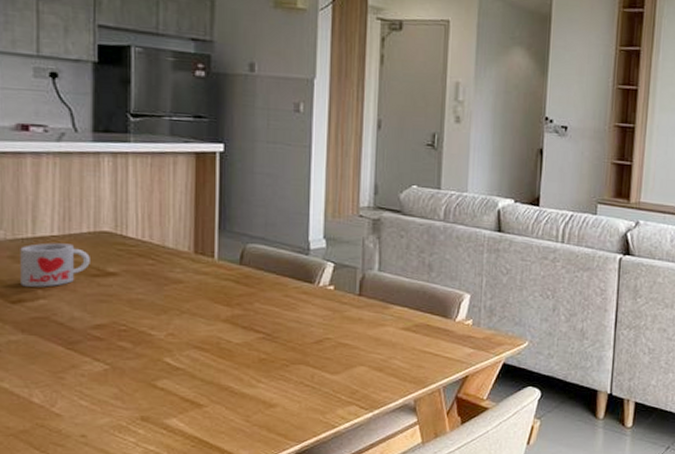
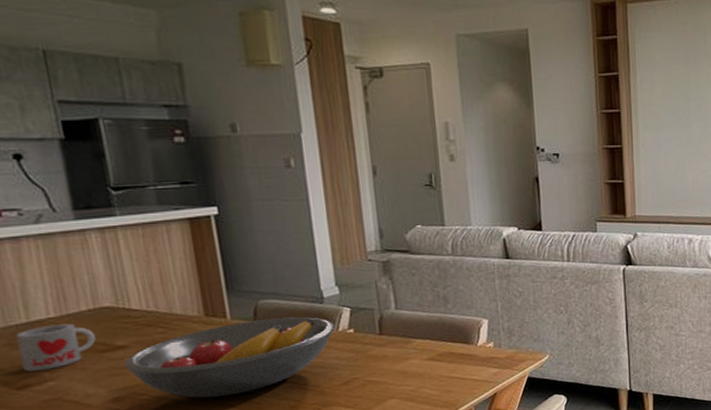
fruit bowl: none [111,264,317,339] -> present [124,316,336,398]

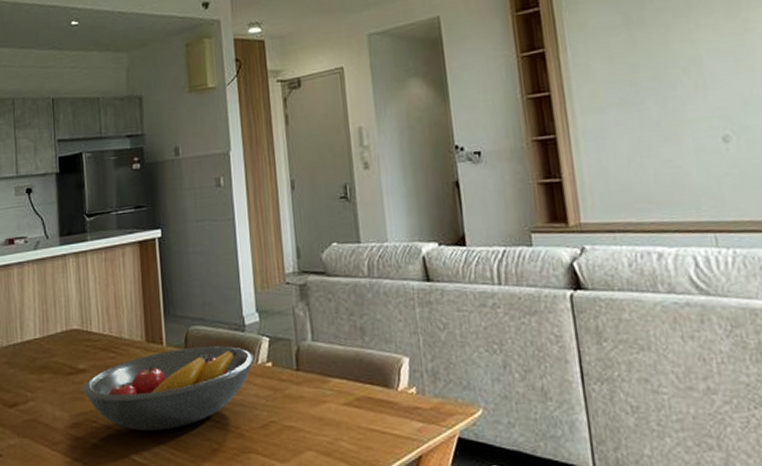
mug: present [16,323,96,372] -> none [13,344,65,390]

